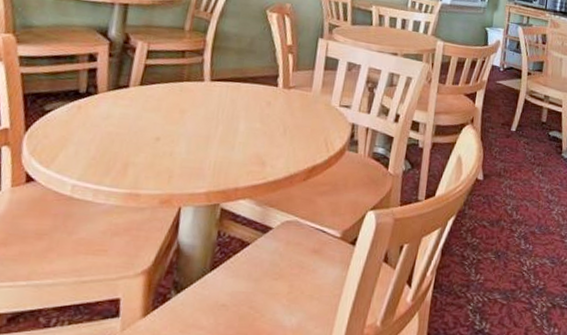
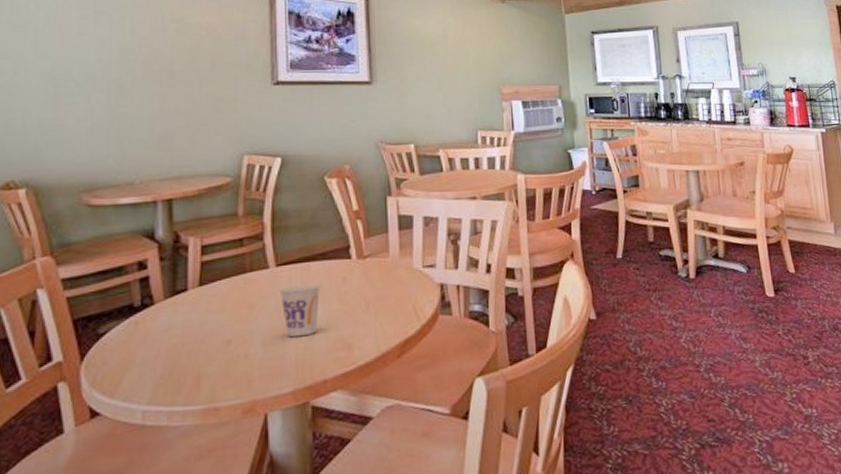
cup: none [209,101,247,147] -> present [279,284,321,338]

